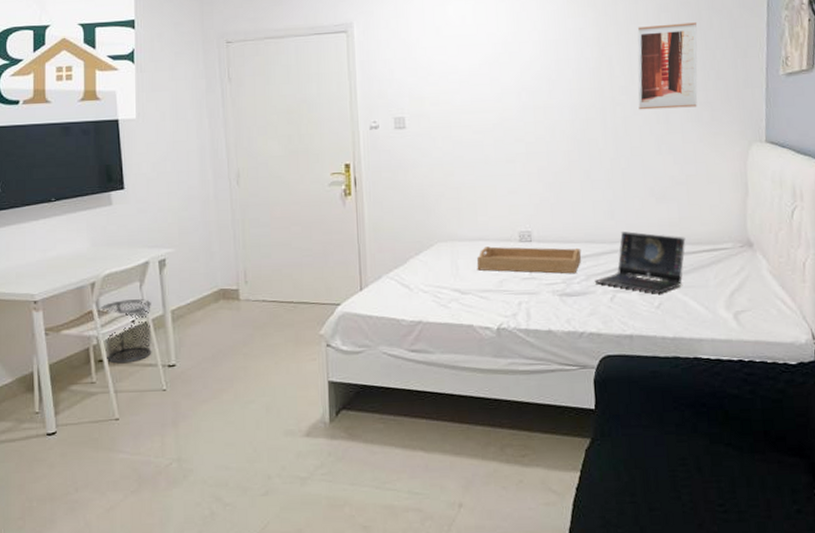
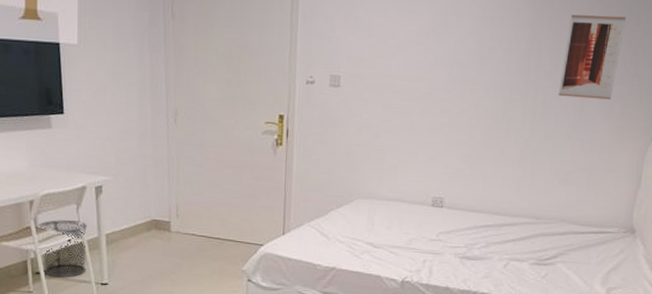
serving tray: present [476,246,582,274] -> none [390,207,486,240]
laptop computer: present [594,230,686,293] -> none [493,206,578,265]

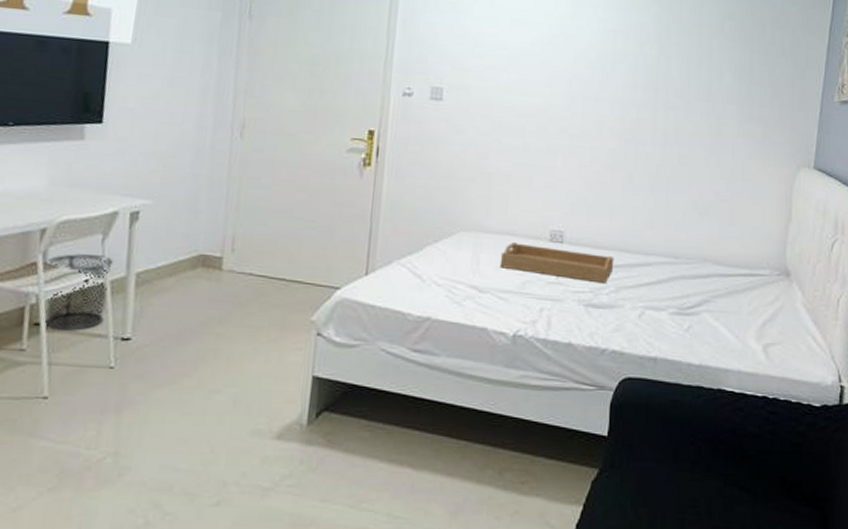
serving tray: none [390,207,486,240] -> present [499,242,615,284]
wall art: present [558,14,626,100] -> none [691,30,759,122]

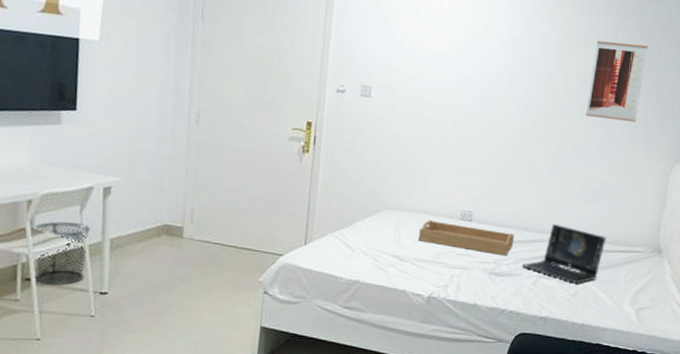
laptop computer: none [624,243,724,315] -> present [522,223,607,283]
wall art: none [691,30,759,122] -> present [585,40,648,122]

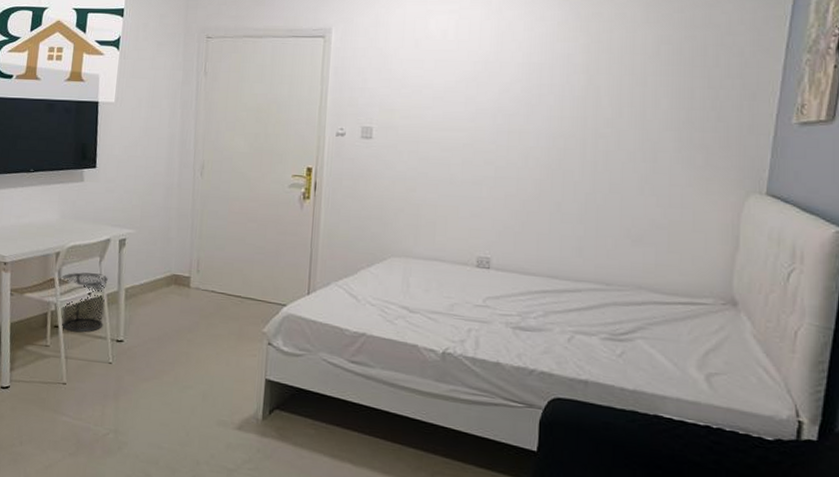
serving tray: present [418,220,515,256] -> none [428,267,542,308]
laptop computer: present [522,223,607,283] -> none [552,270,660,341]
wall art: present [585,40,648,122] -> none [623,57,700,149]

